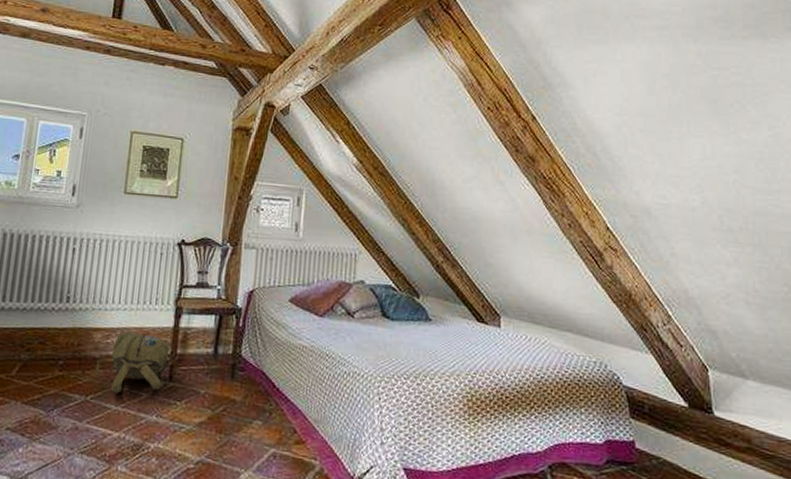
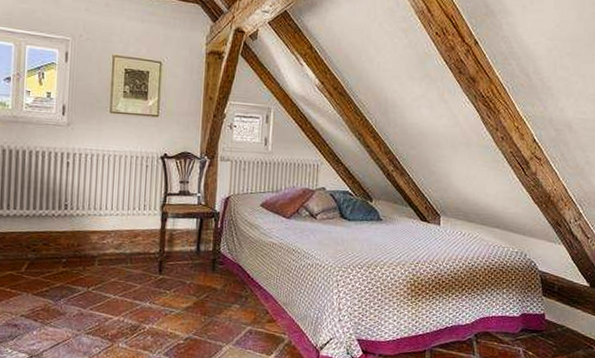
backpack: present [110,332,170,394] -> none [108,234,159,285]

